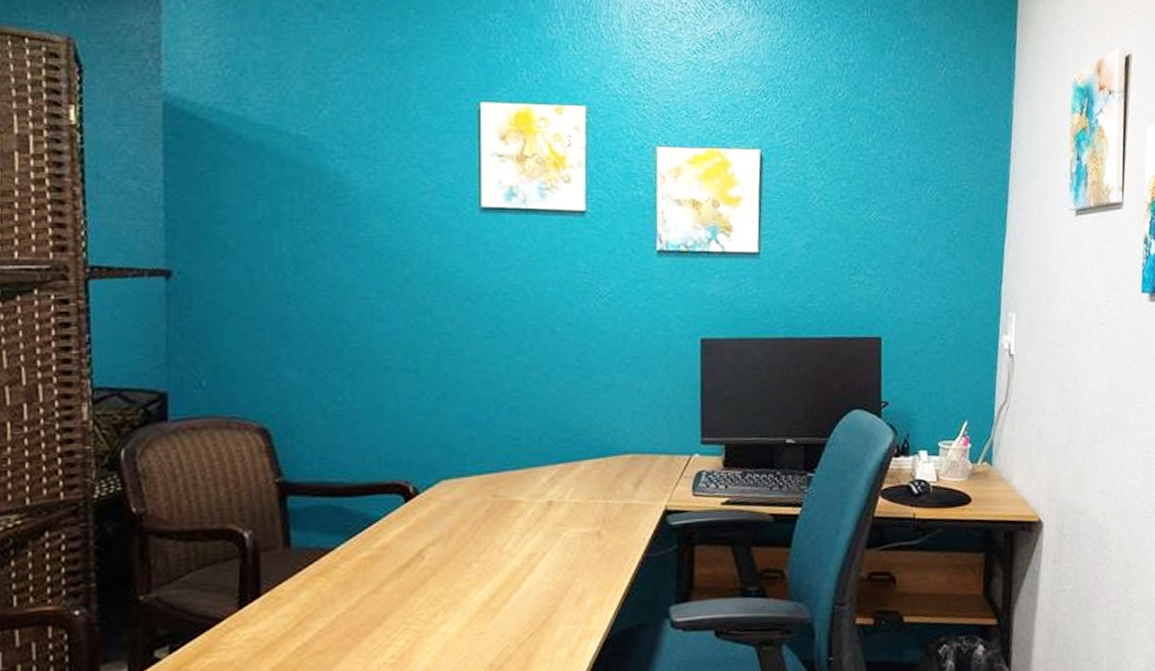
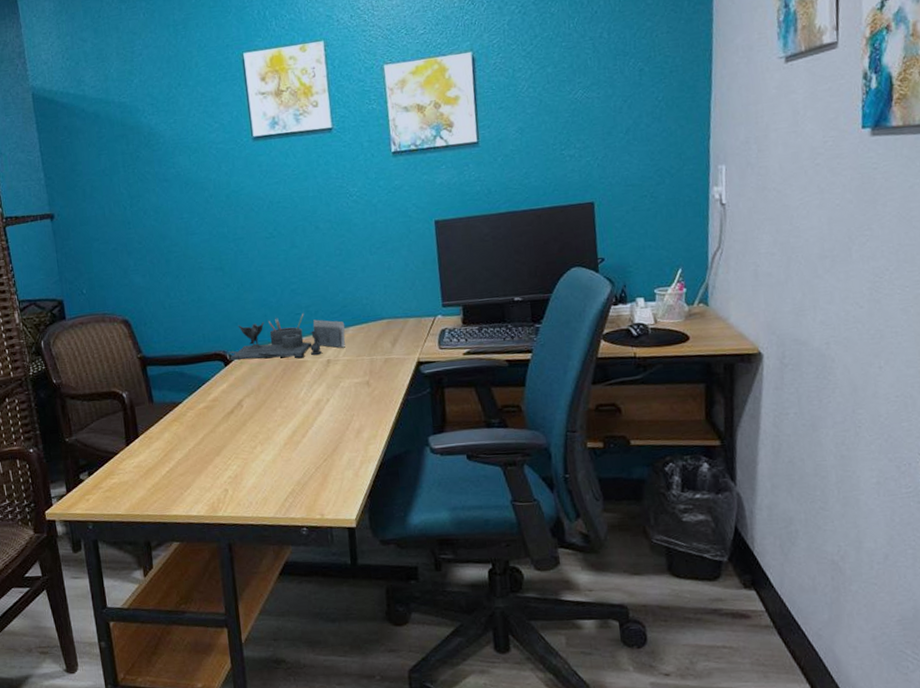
desk organizer: none [412,436,577,496] -> present [228,311,346,361]

